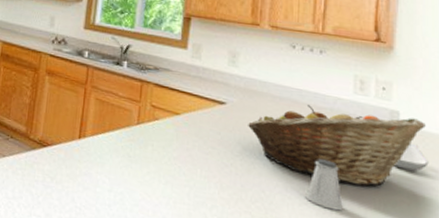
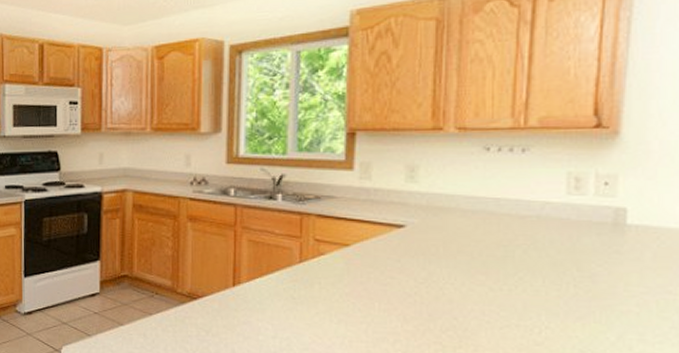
fruit basket: present [248,105,426,187] -> none [434,214,661,299]
saltshaker: present [305,159,343,211] -> none [507,275,554,330]
spoon rest: present [394,143,429,171] -> none [620,243,665,275]

